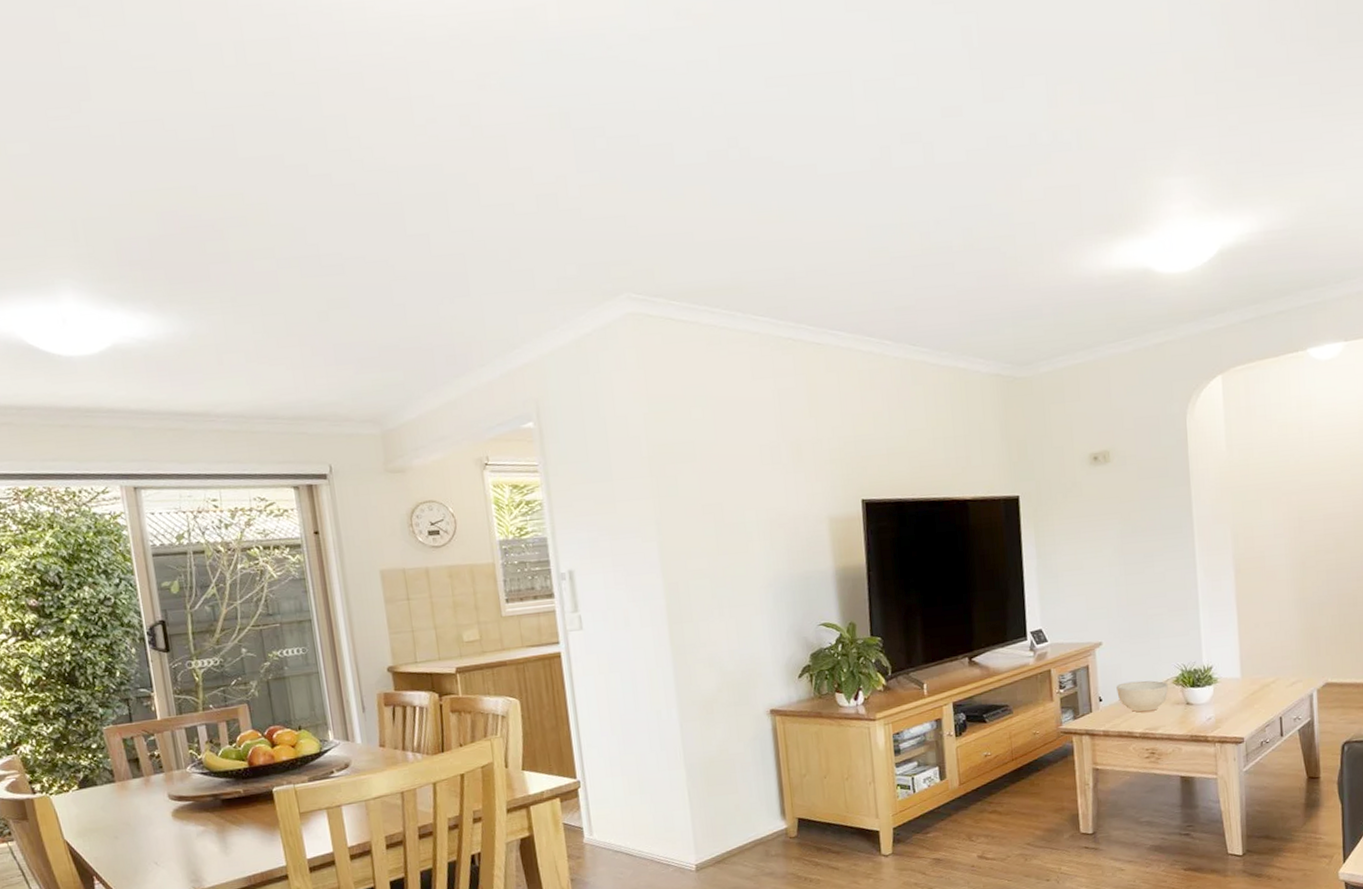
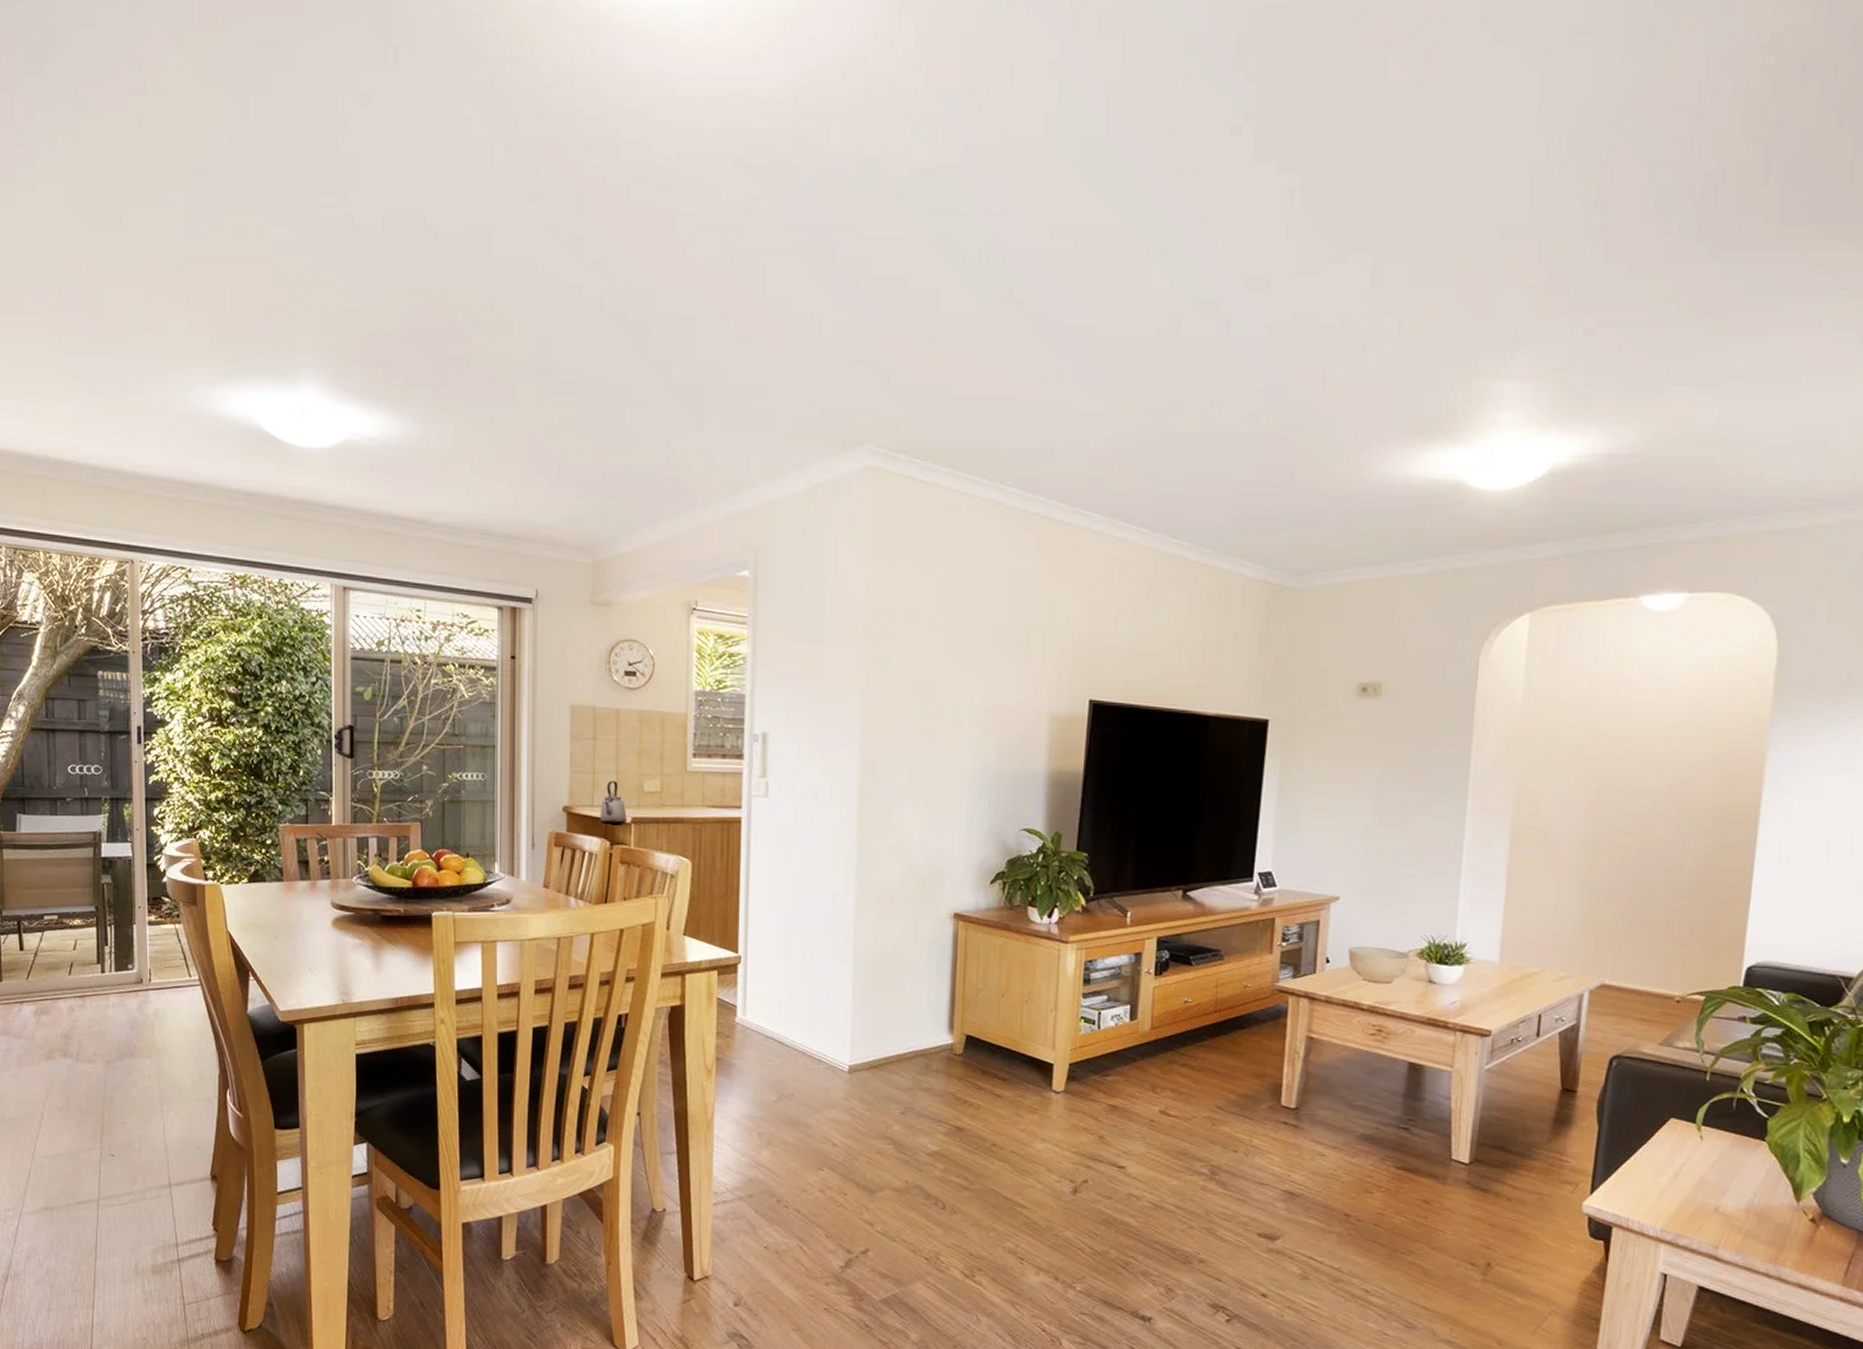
kettle: none [424,636,451,679] -> present [599,781,627,825]

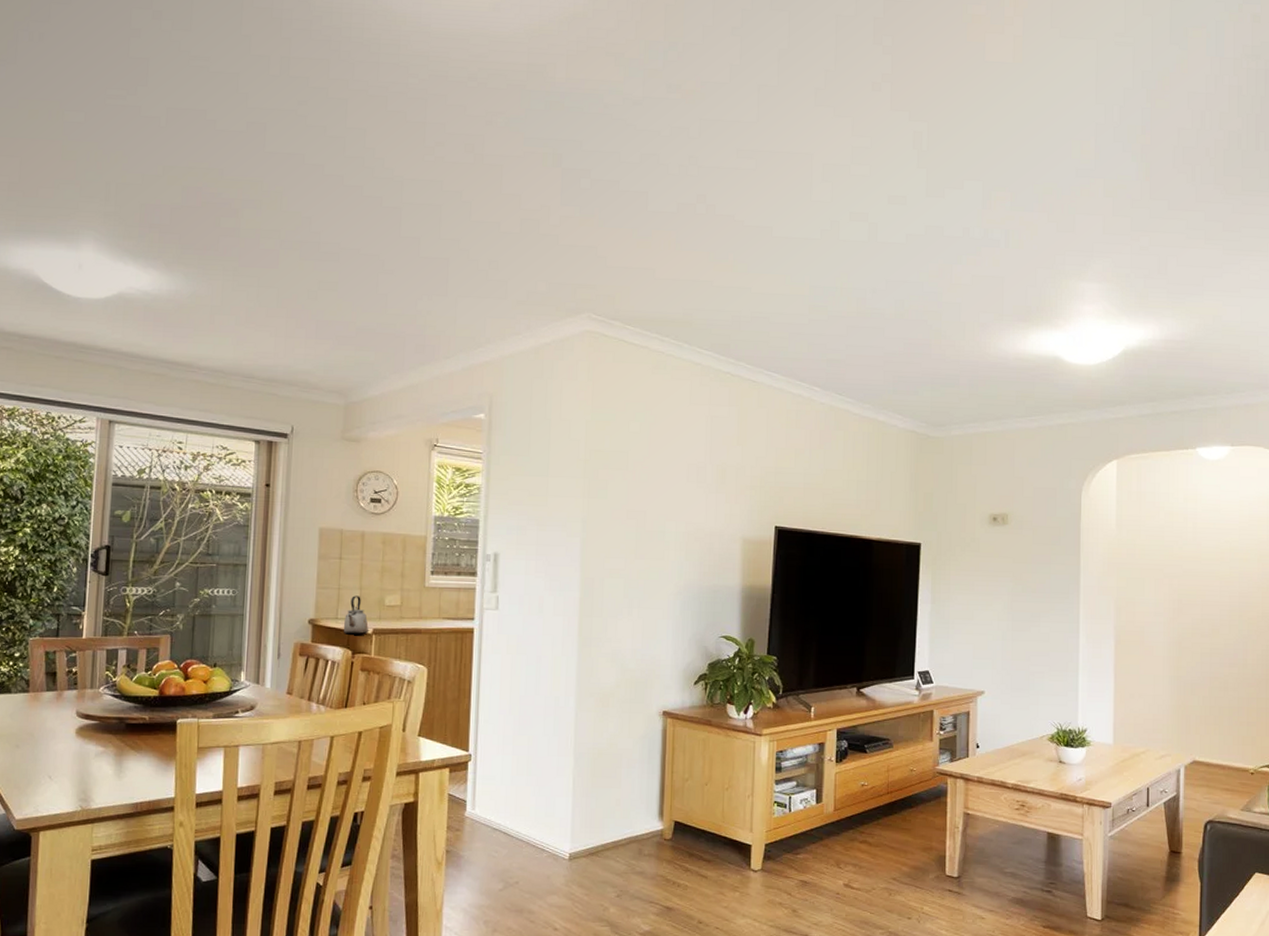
bowl: present [1348,946,1410,983] -> none [994,733,1043,764]

